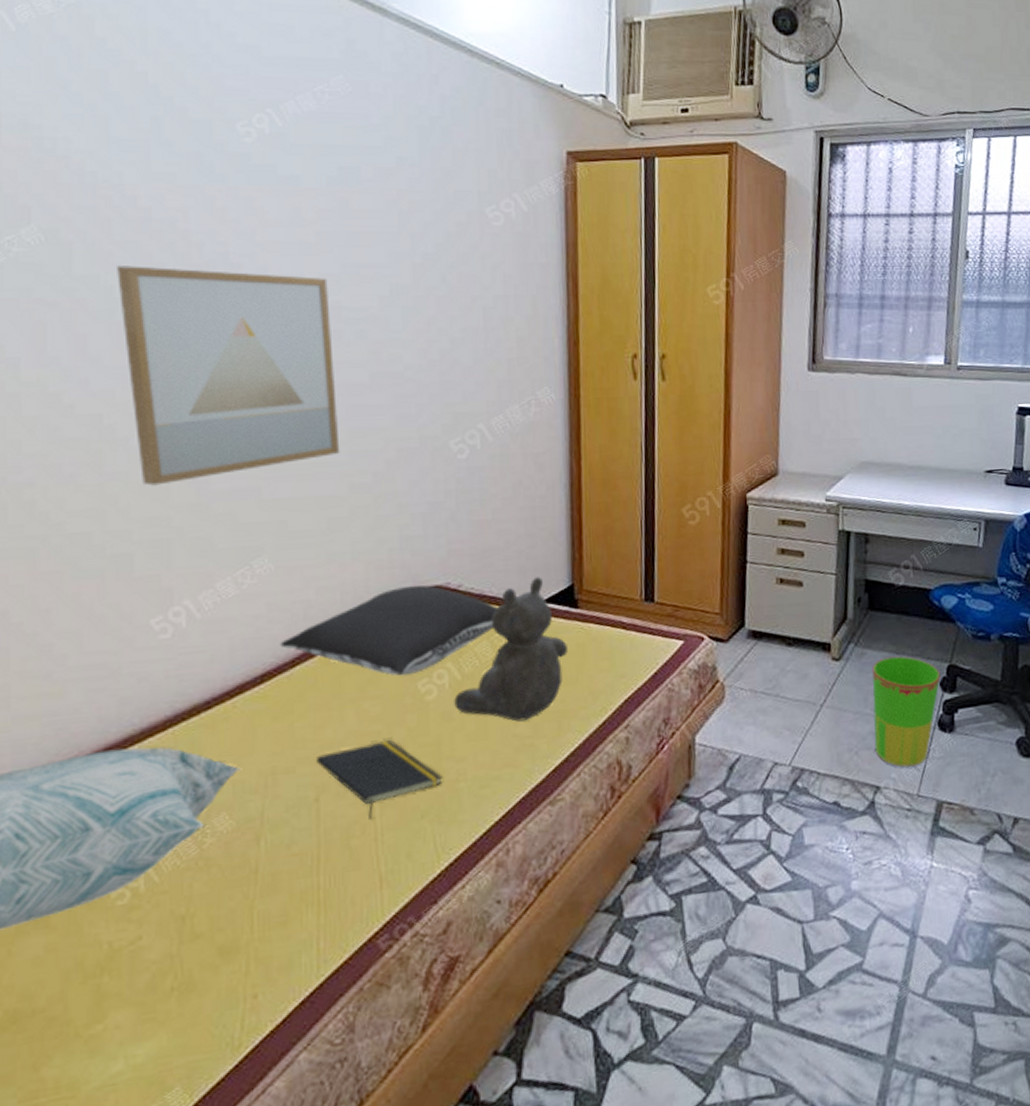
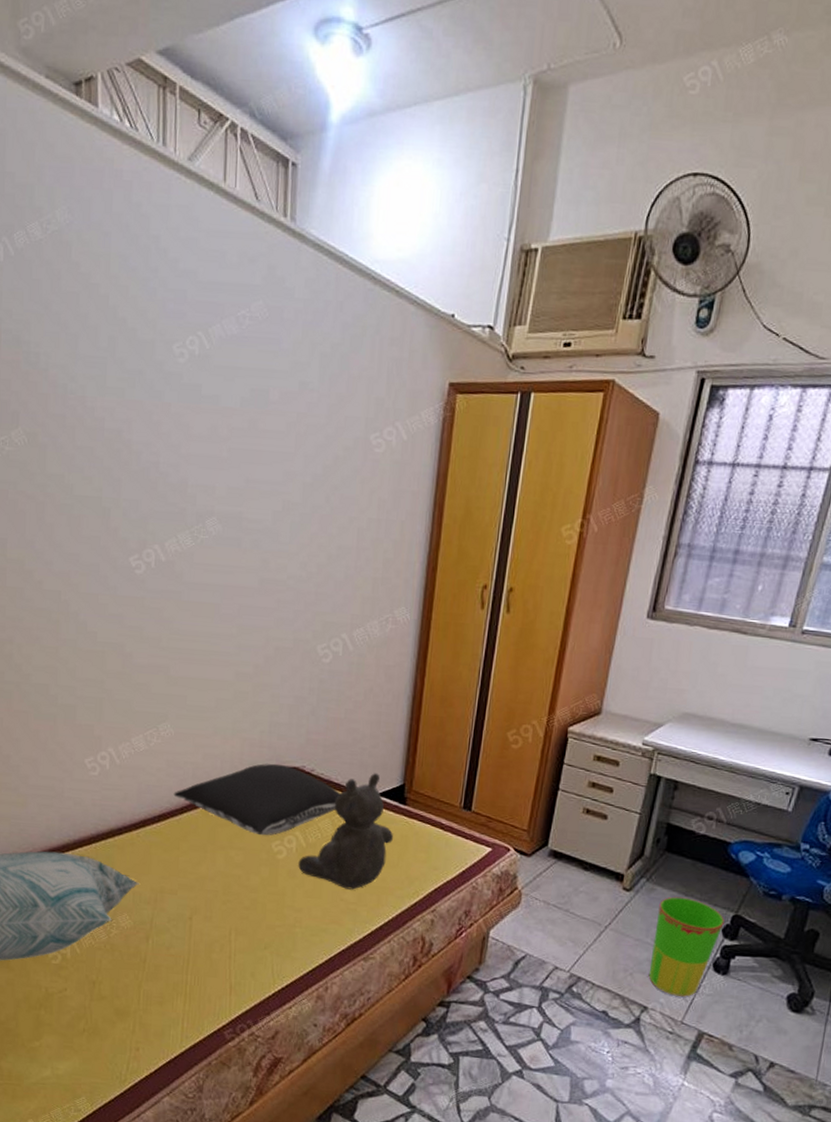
wall art: present [117,266,340,486] -> none [77,467,234,654]
notepad: present [316,740,443,820] -> none [193,883,283,941]

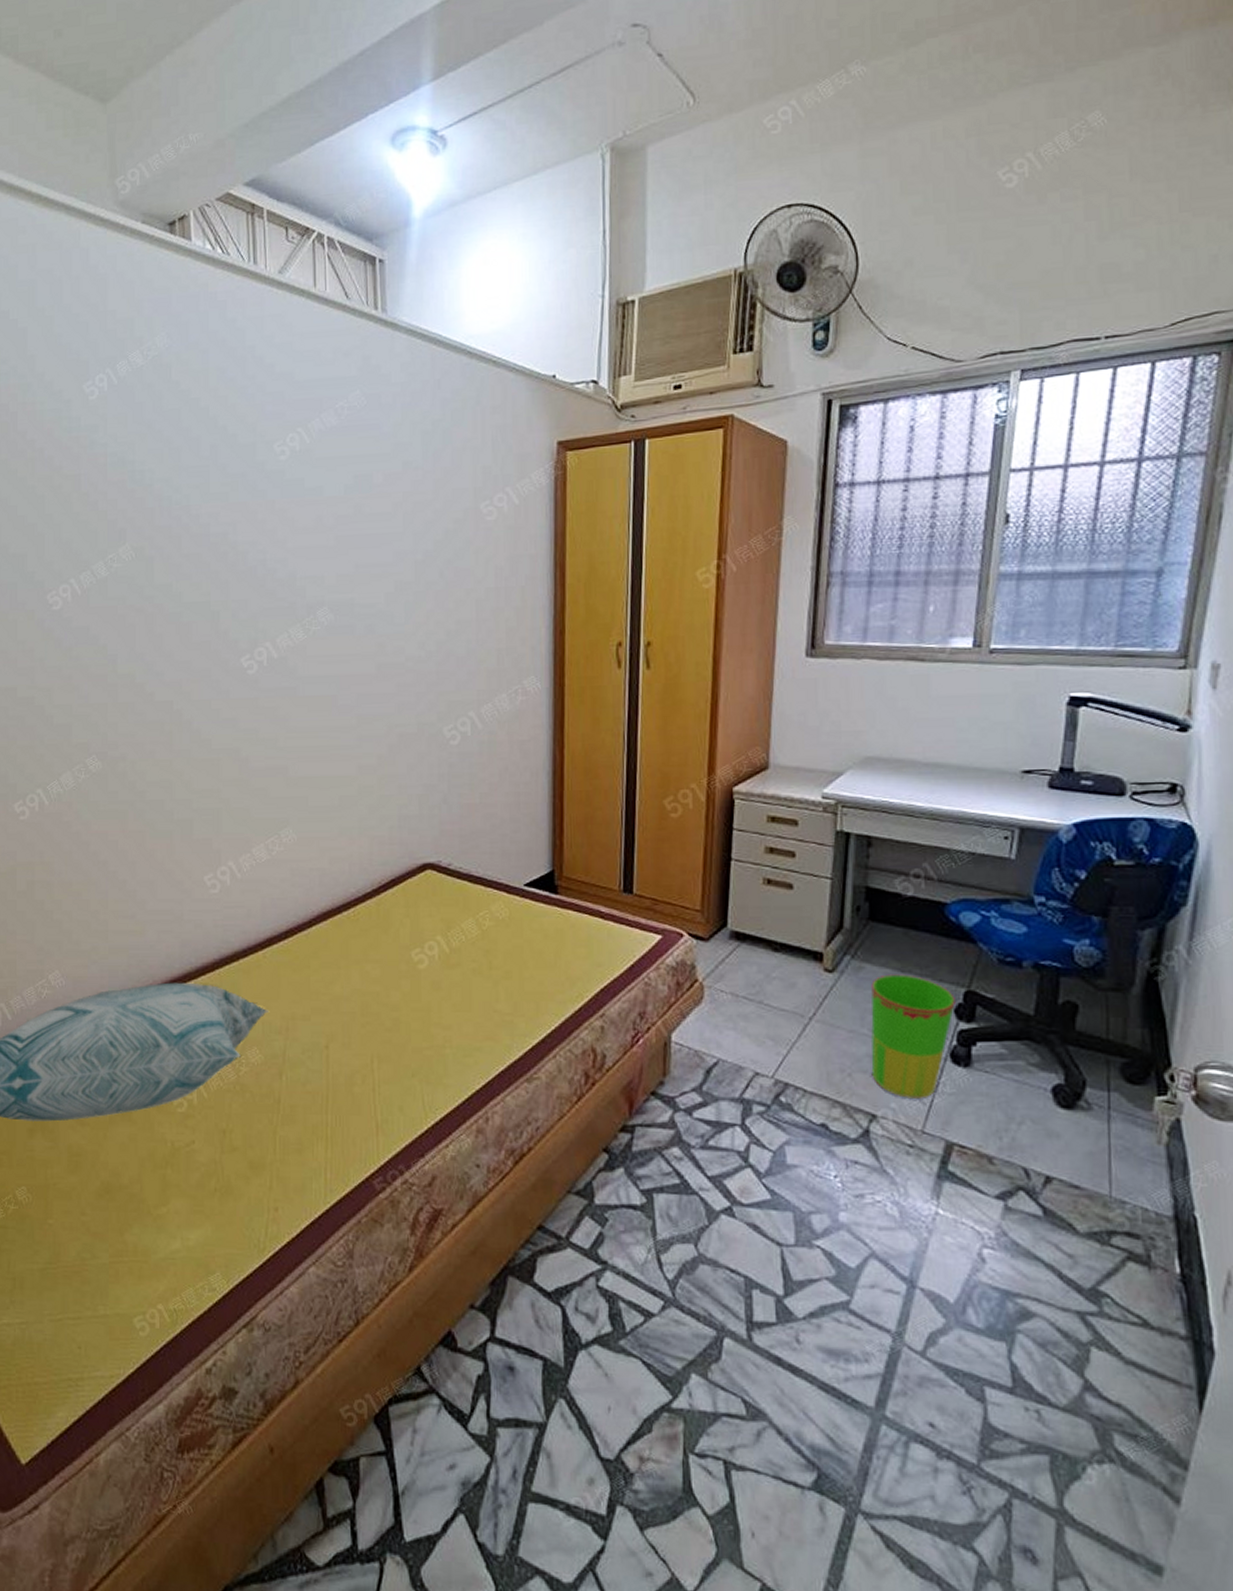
pillow: present [173,763,341,836] -> none [300,861,484,944]
teddy bear: present [298,773,394,890] -> none [442,861,548,998]

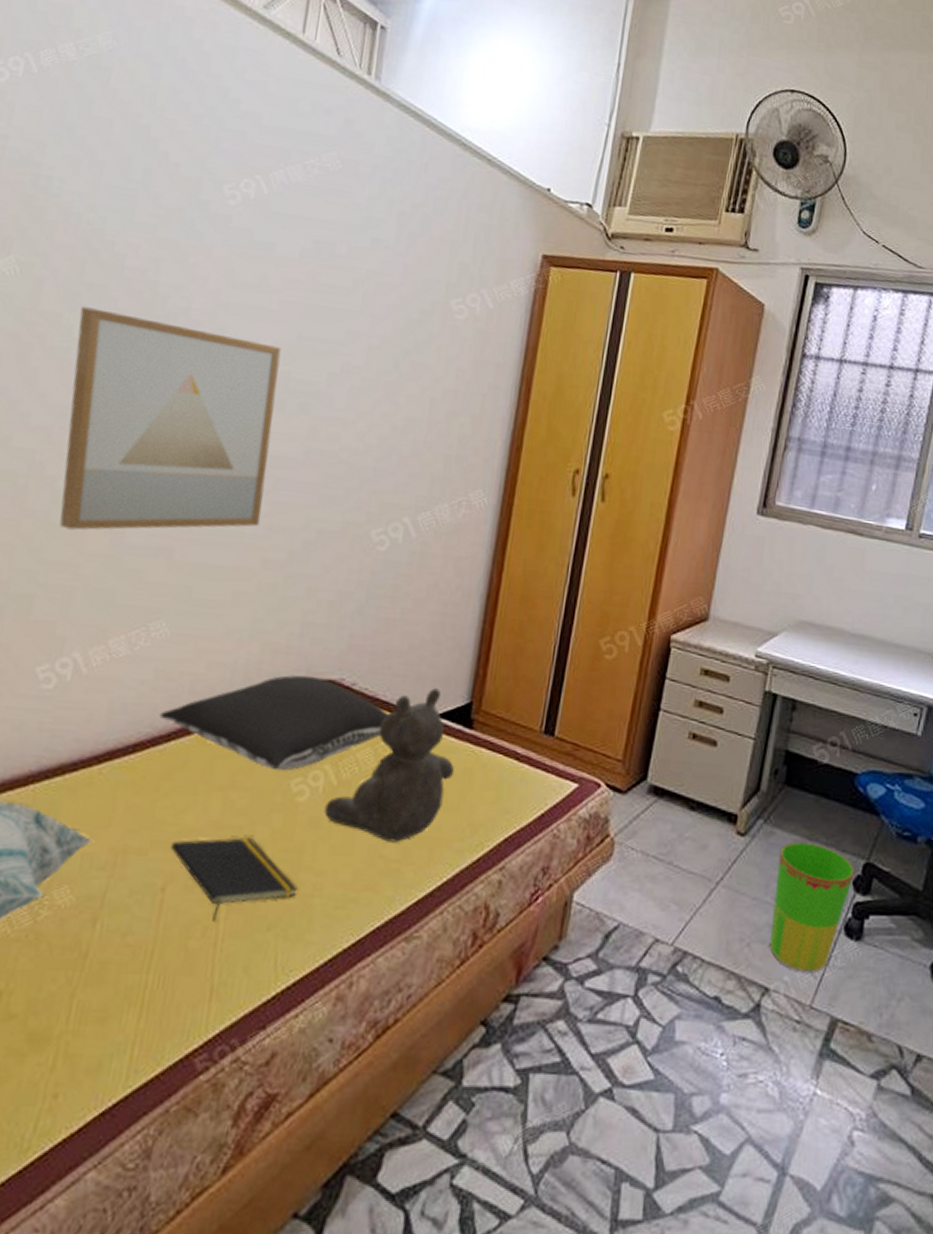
wall art: none [184,574,351,762] -> present [59,306,282,530]
pillow: none [300,861,484,944] -> present [159,675,389,771]
notepad: none [327,1002,431,1071] -> present [171,837,298,921]
teddy bear: none [442,861,548,998] -> present [324,688,455,843]

